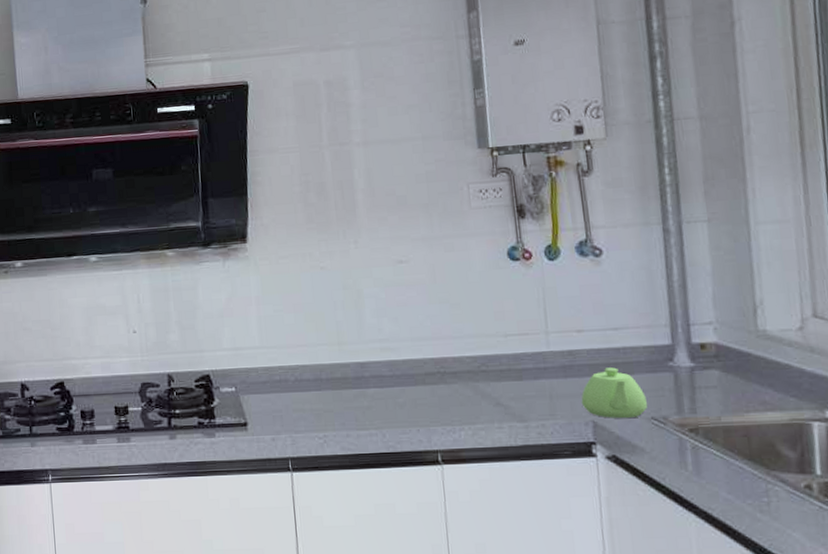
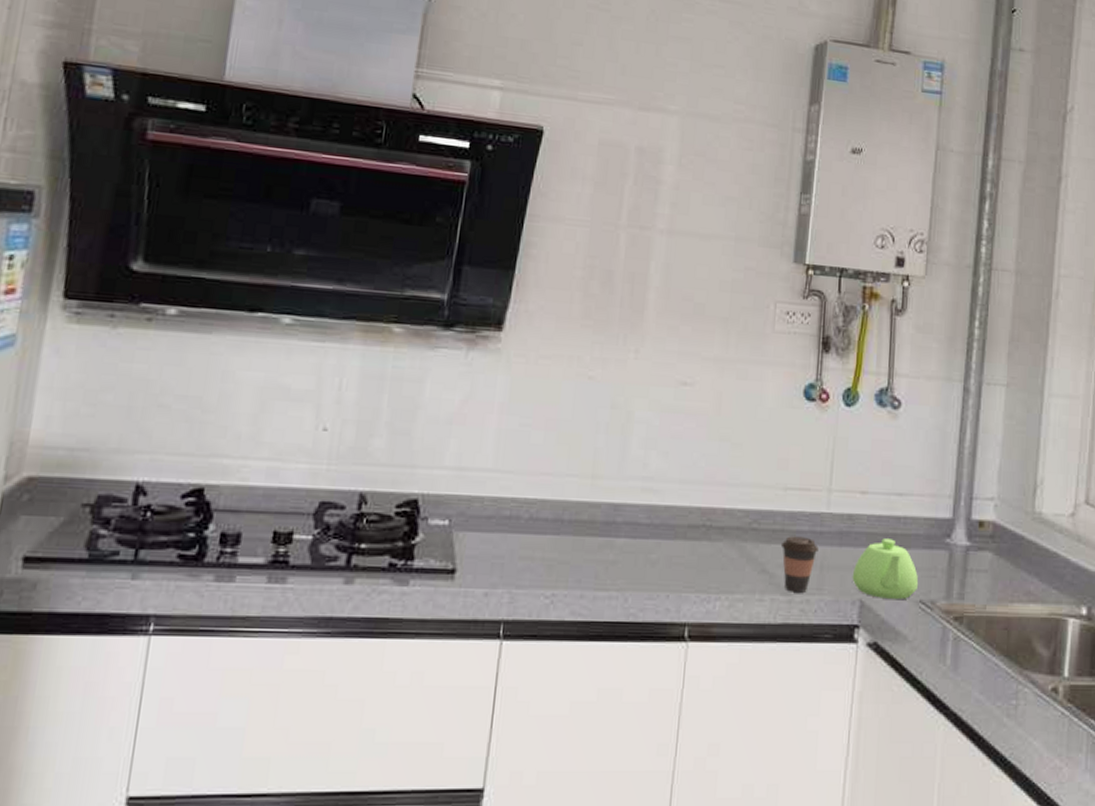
coffee cup: none [509,373,546,419] -> present [780,536,819,593]

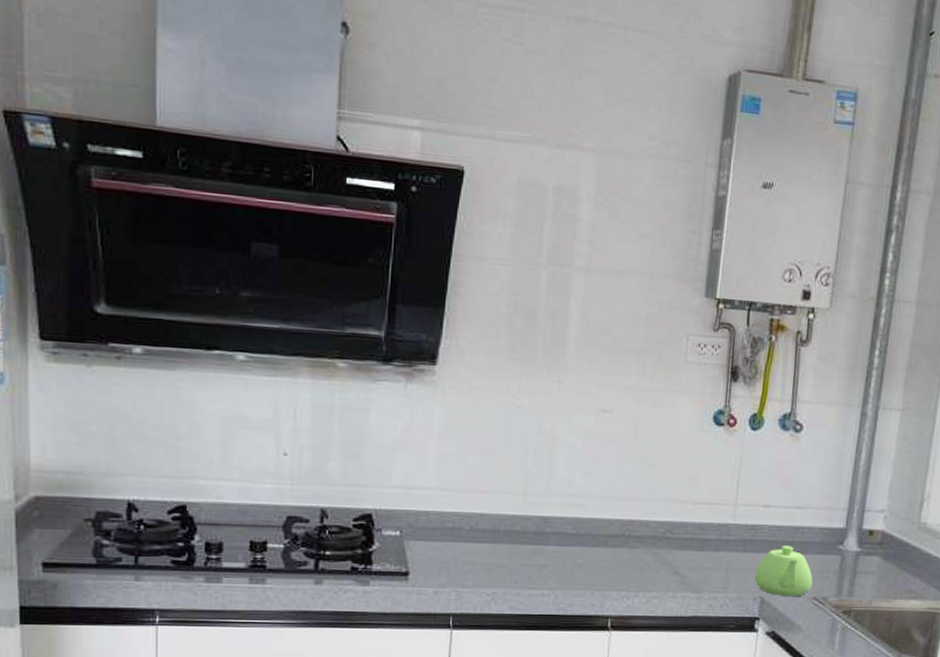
coffee cup: present [780,536,819,593] -> none [691,543,725,591]

